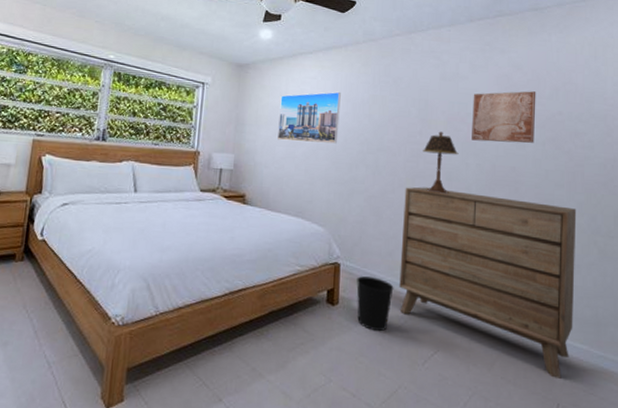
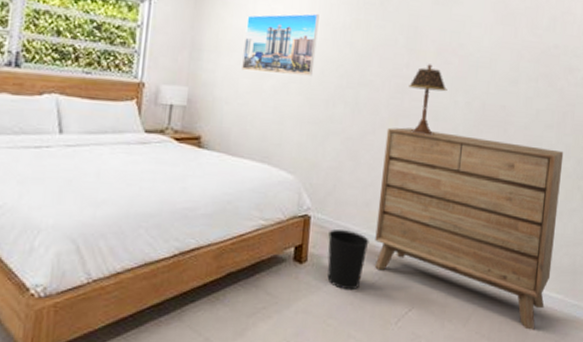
wall art: present [472,91,536,144] -> none [462,20,534,80]

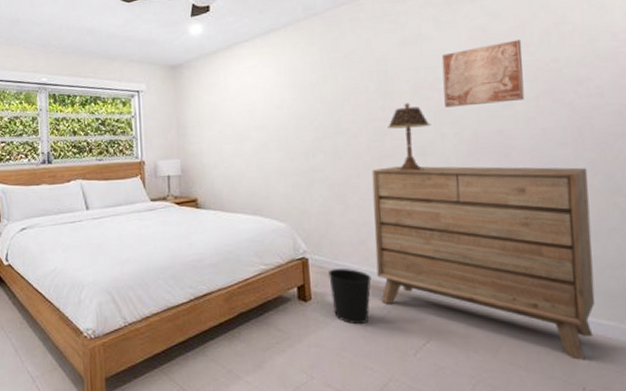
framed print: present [242,13,319,76] -> none [220,77,289,138]
wall art: none [462,20,534,80] -> present [441,40,525,108]

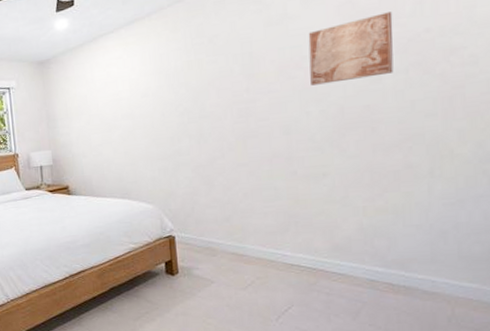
wastebasket: present [328,269,372,325] -> none [194,244,236,295]
dresser: present [371,166,596,360] -> none [236,137,458,320]
table lamp: present [387,103,431,172] -> none [252,83,296,151]

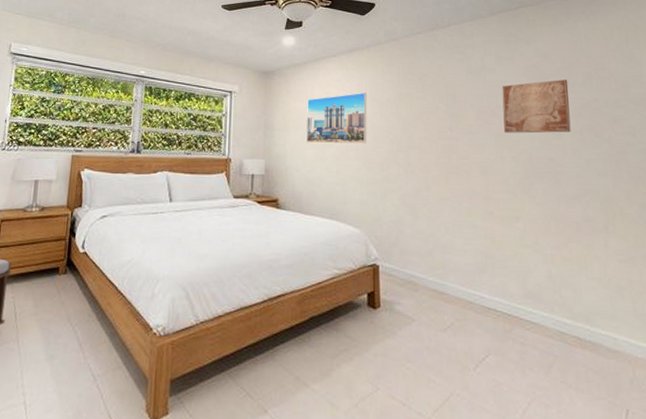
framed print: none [87,65,155,128] -> present [307,92,367,144]

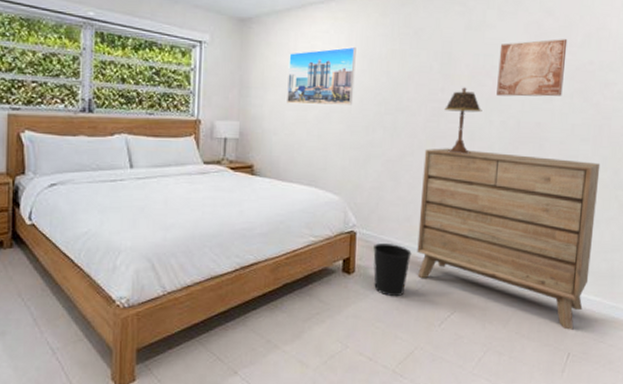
wastebasket: none [397,277,437,336] -> present [373,243,412,297]
dresser: none [439,183,635,382] -> present [417,148,601,330]
table lamp: none [455,125,492,189] -> present [444,87,482,154]

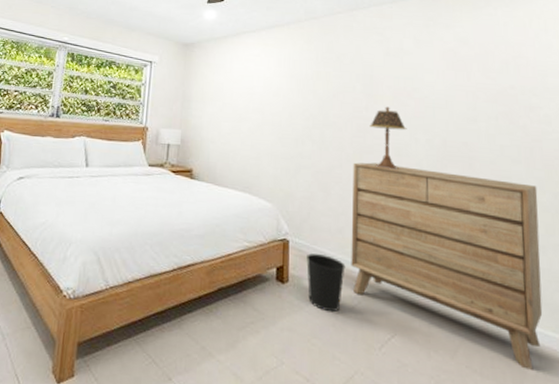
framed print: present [287,46,356,105] -> none [223,68,285,119]
wall art: present [496,39,568,97] -> none [419,65,486,118]

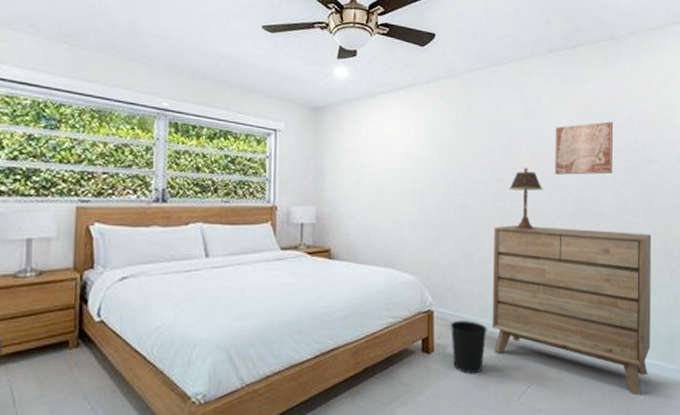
wall art: none [419,65,486,118] -> present [555,122,614,175]

